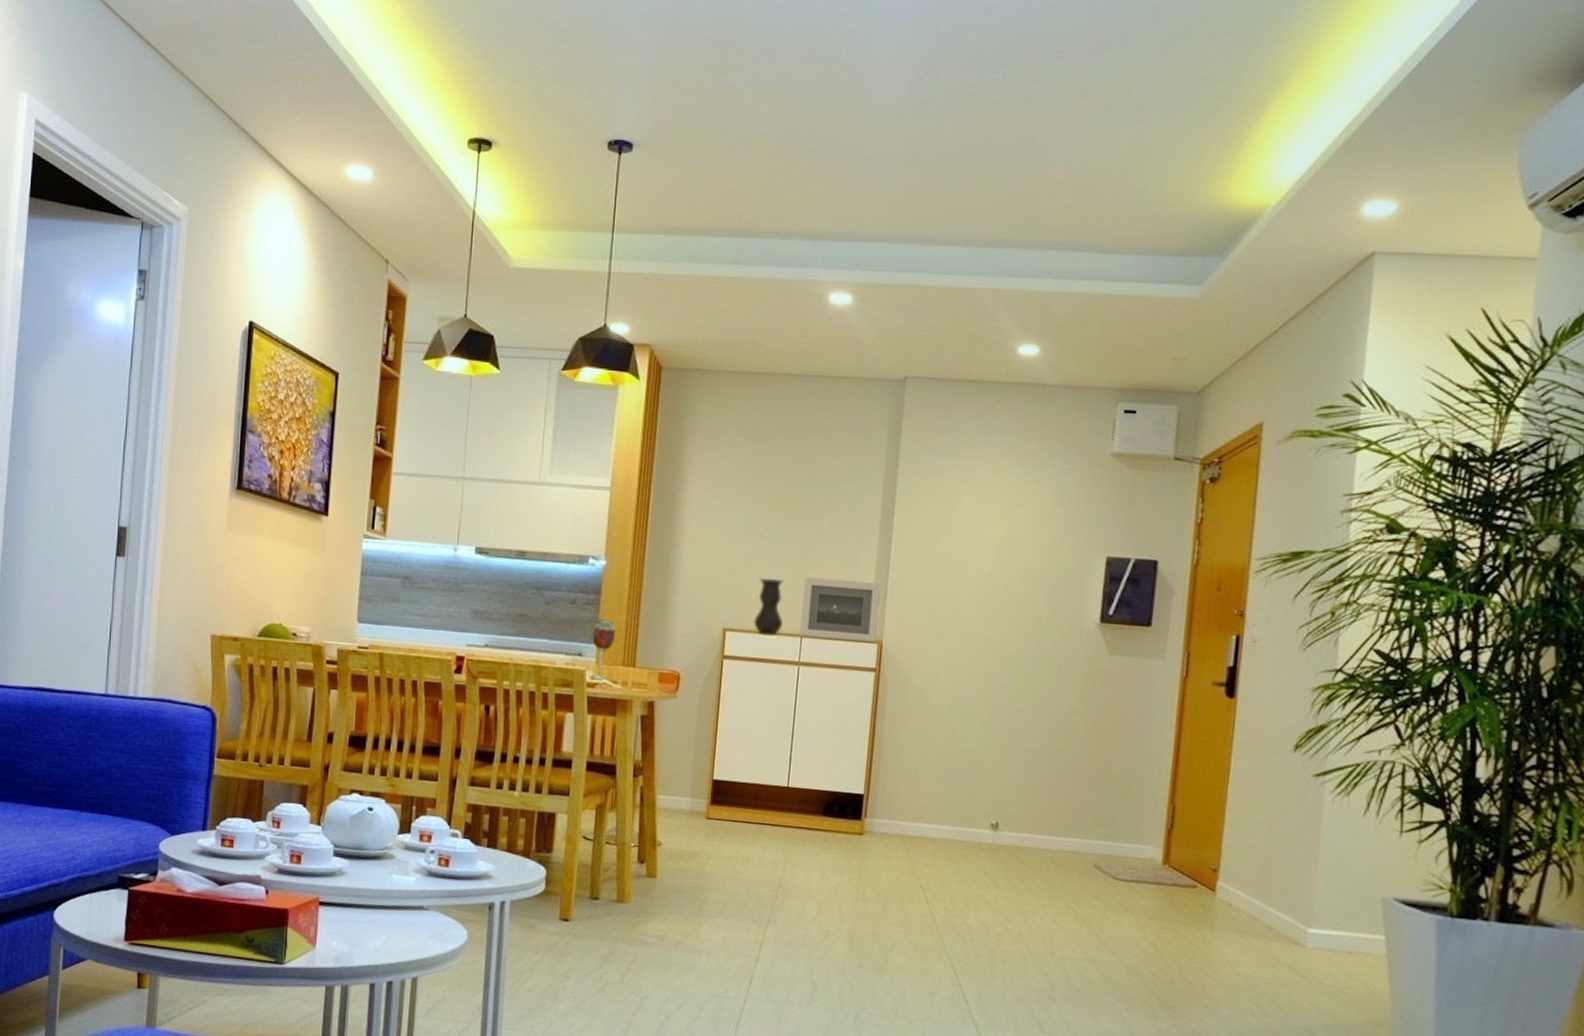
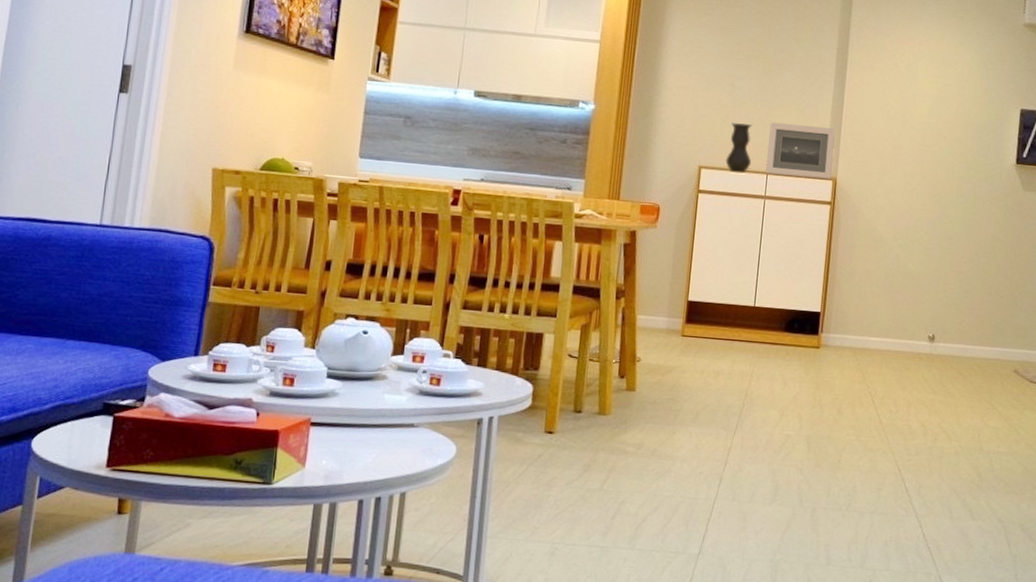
wineglass: present [589,619,616,681] -> none [577,157,603,213]

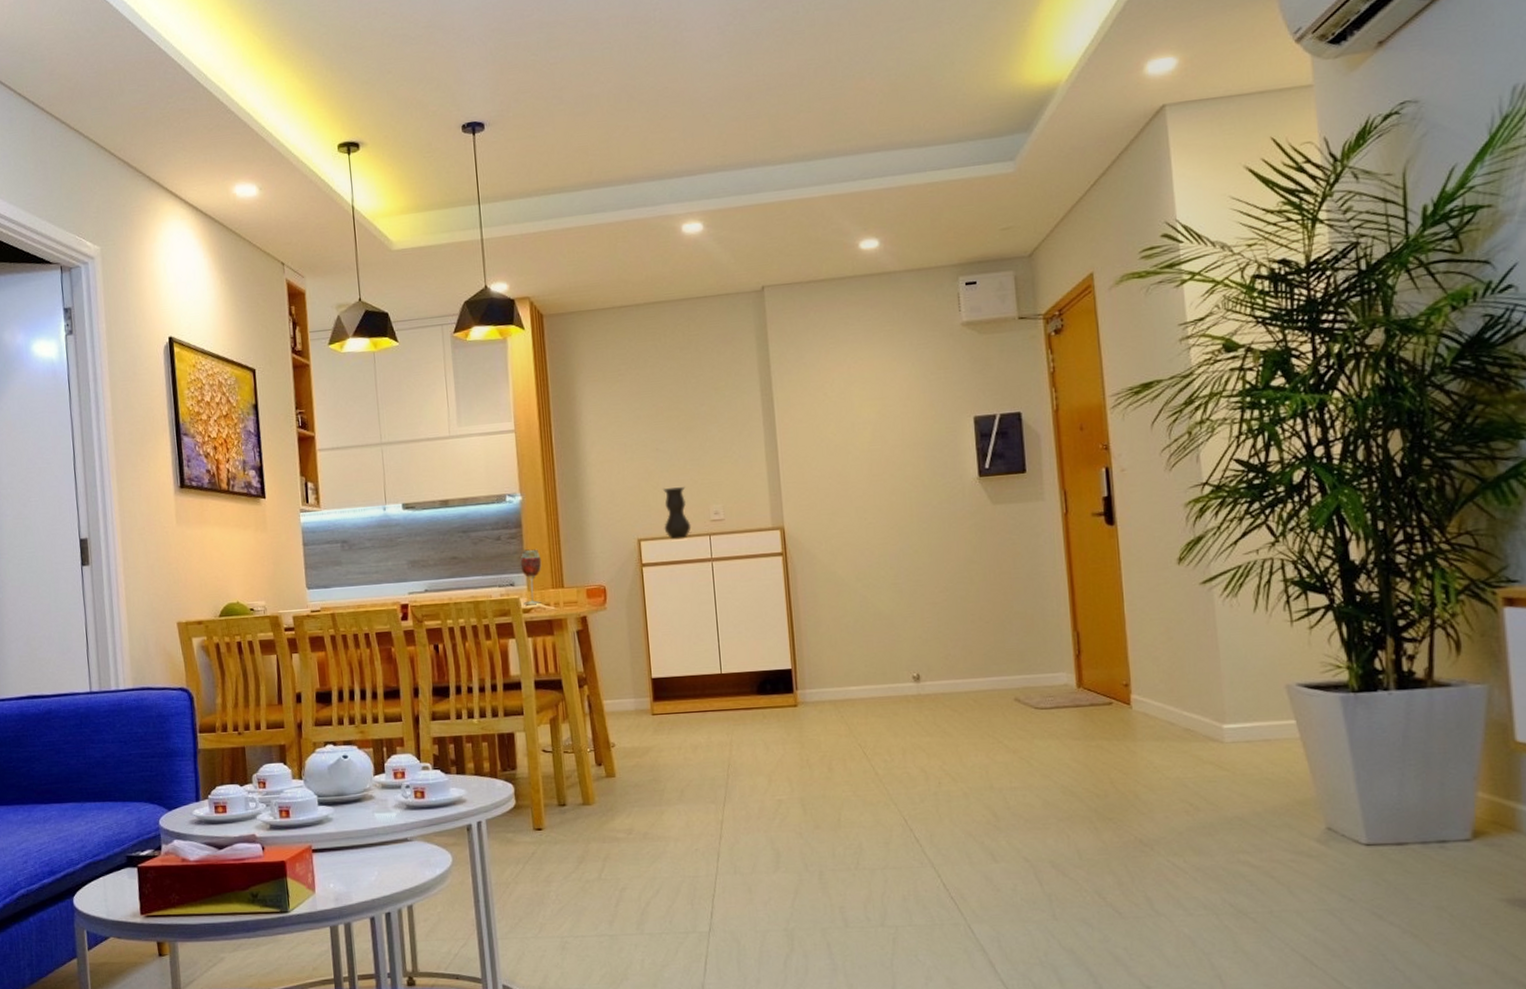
wineglass: none [577,157,603,213] -> present [520,549,542,605]
picture frame: present [765,122,835,180] -> none [703,475,778,536]

